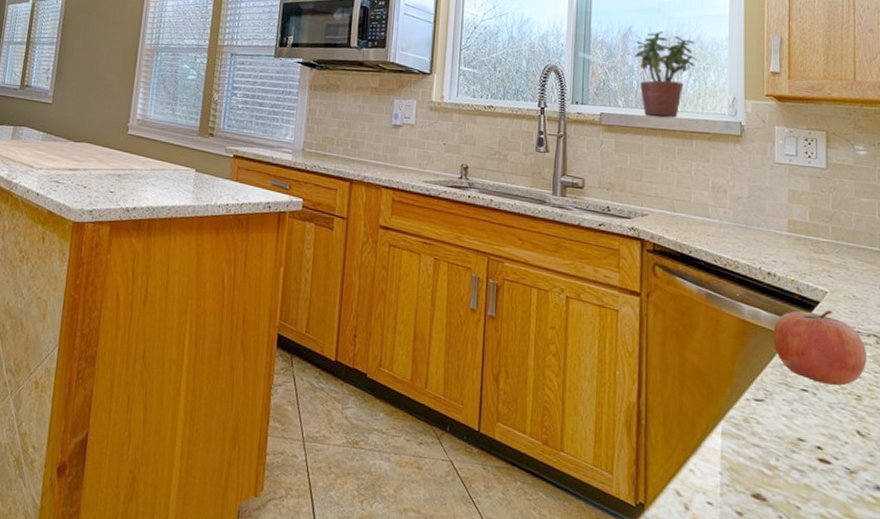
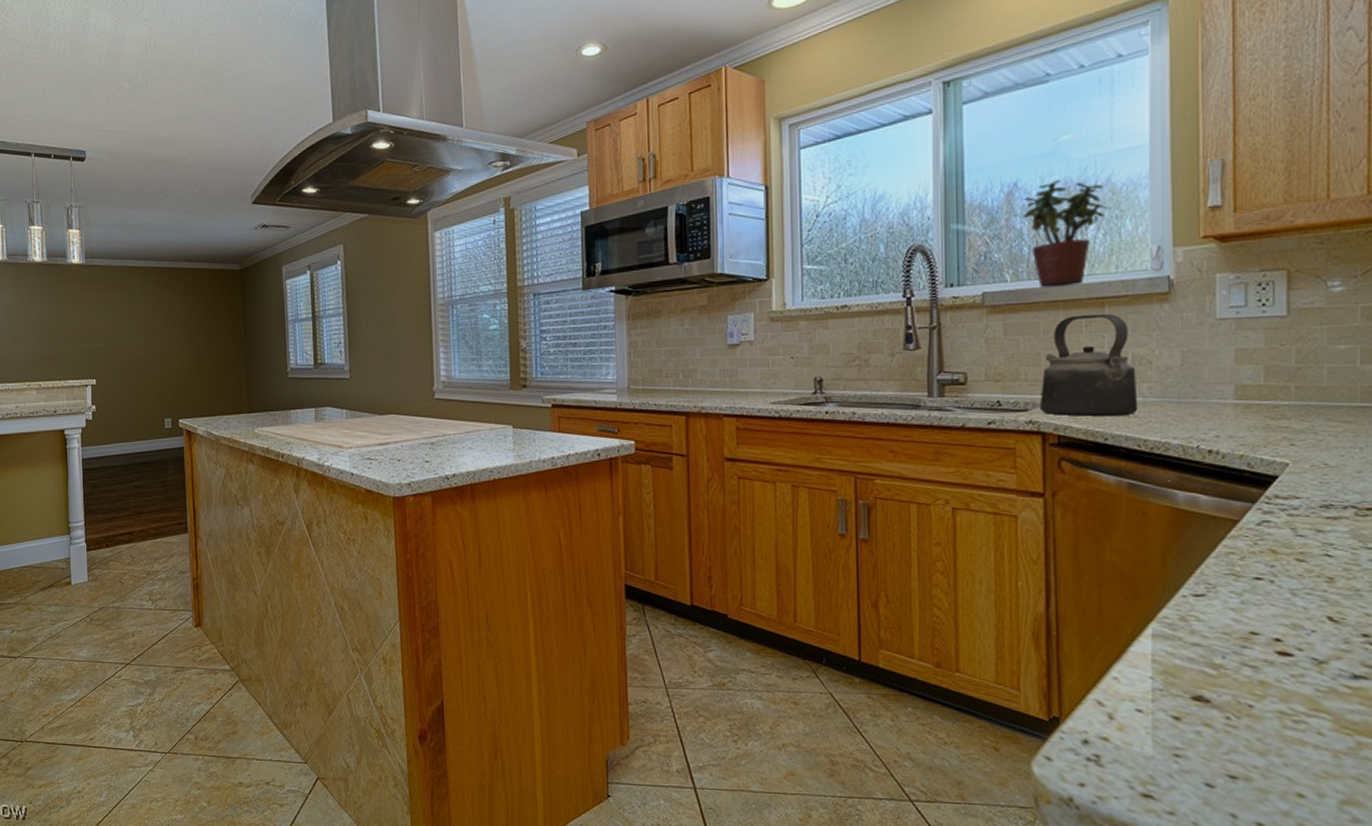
kettle: none [640,143,716,233] -> present [1039,313,1138,416]
fruit: present [773,310,867,386] -> none [1216,484,1342,569]

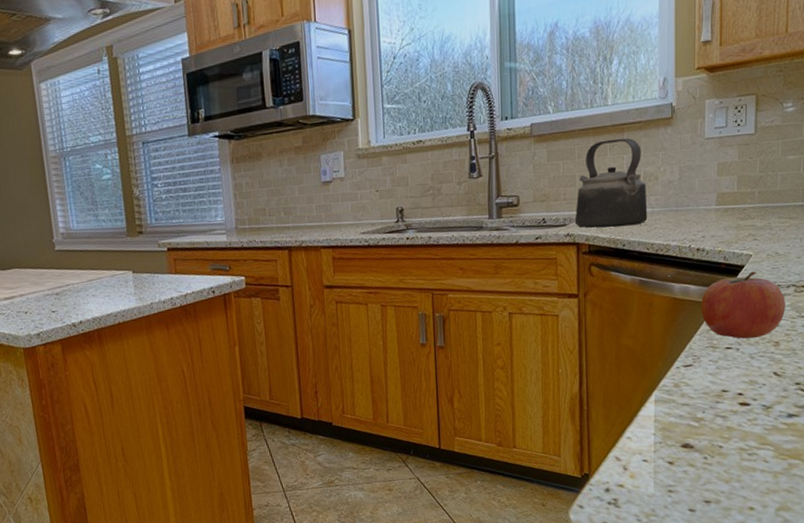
potted plant: present [1023,180,1108,289] -> none [562,20,627,118]
fruit: none [1216,484,1342,569] -> present [701,271,785,339]

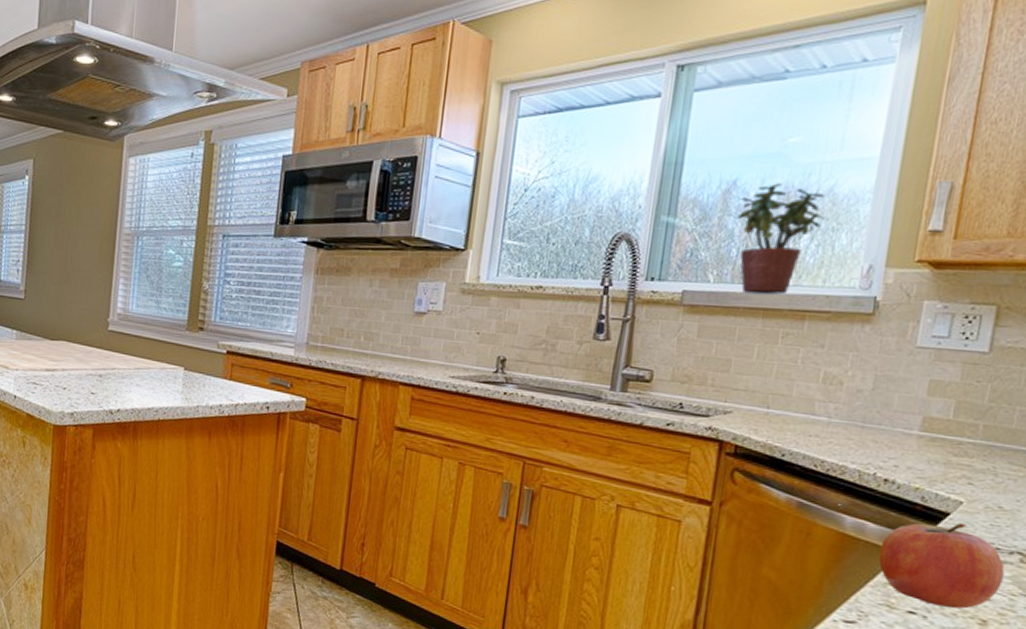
potted plant: none [562,20,627,118] -> present [738,183,826,295]
kettle: present [574,138,648,228] -> none [721,325,826,434]

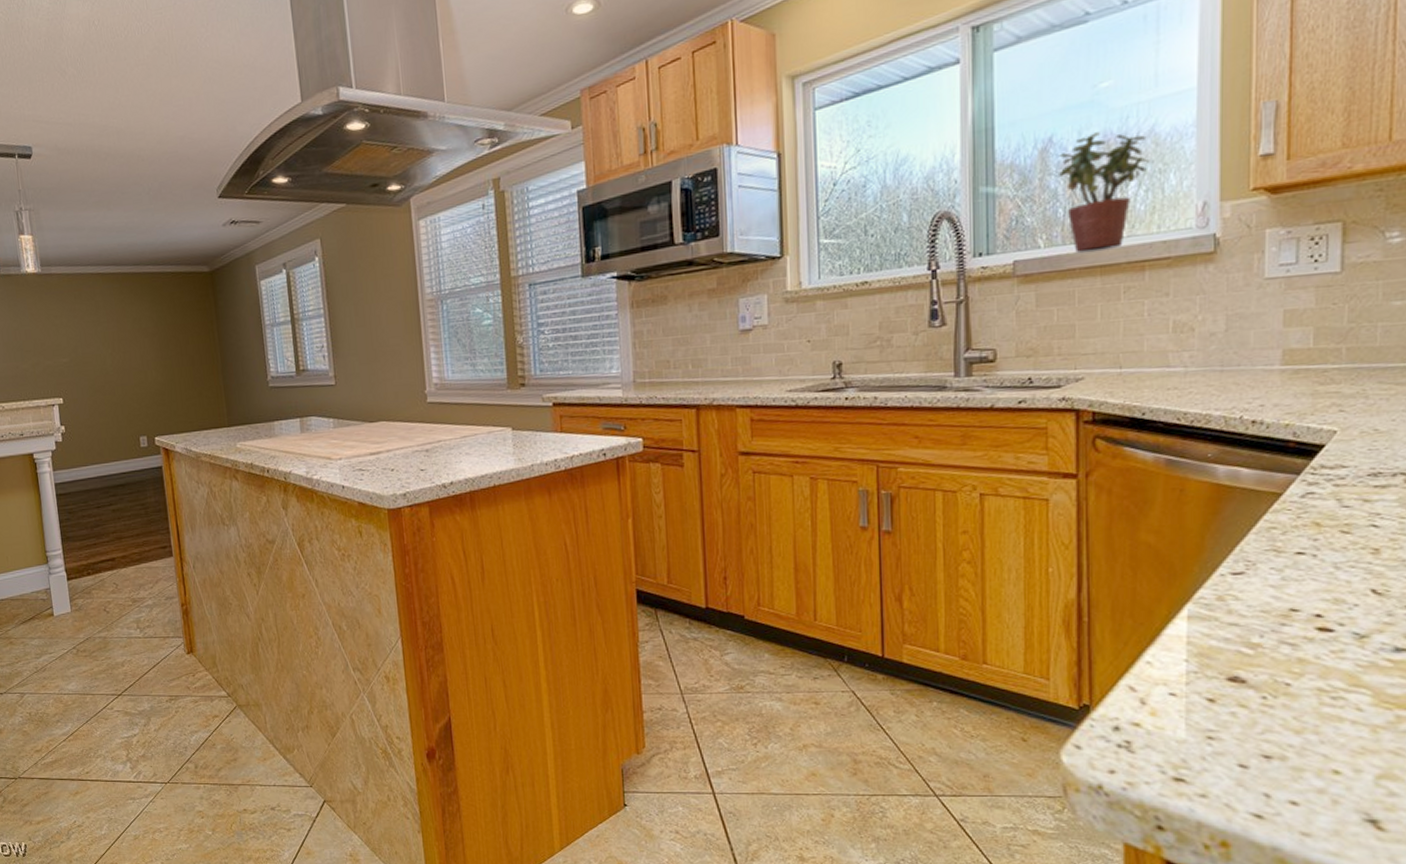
fruit: present [878,523,1005,609] -> none [1258,452,1390,542]

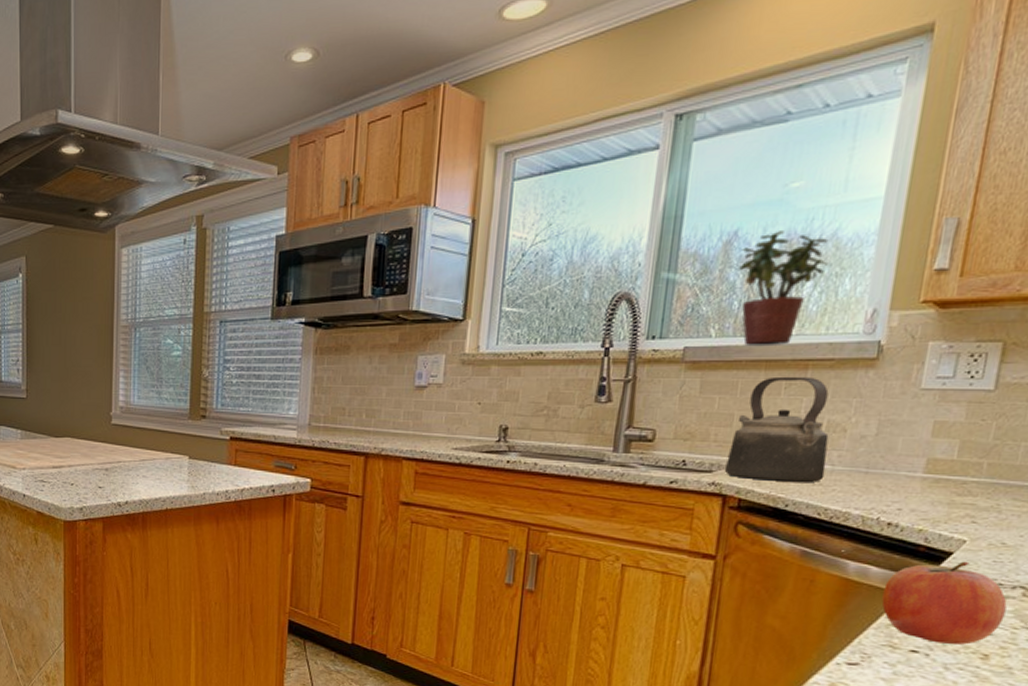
kettle: none [1073,278,1178,391] -> present [724,376,829,482]
fruit: none [1258,452,1390,542] -> present [881,561,1007,645]

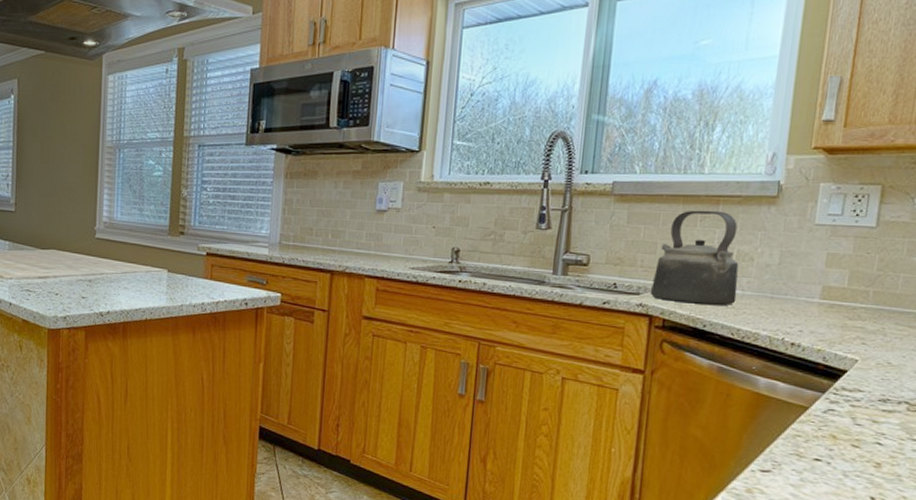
potted plant: present [739,231,829,347] -> none [659,82,735,183]
fruit: present [881,561,1007,645] -> none [788,378,894,454]

